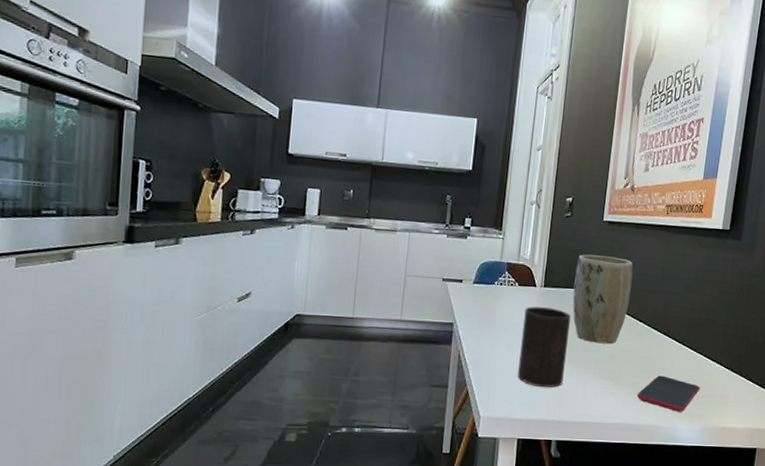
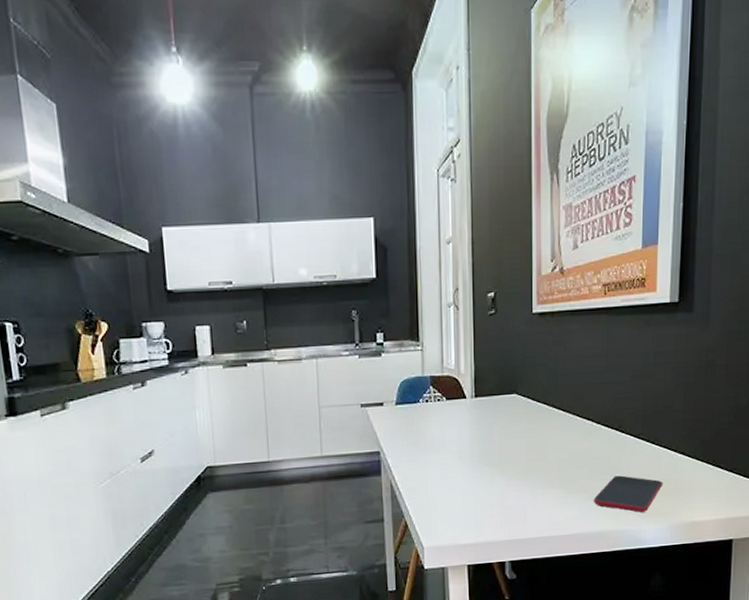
cup: present [518,306,572,388] -> none [457,419,510,507]
plant pot: present [572,254,634,344] -> none [508,352,573,451]

